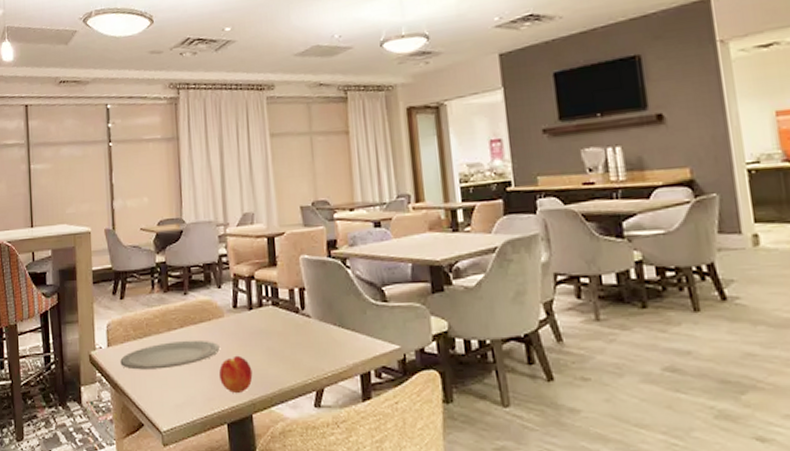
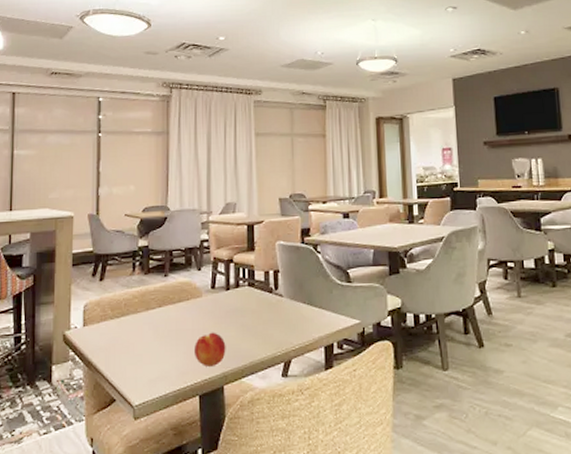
plate: present [120,340,220,370] -> none [95,318,196,348]

